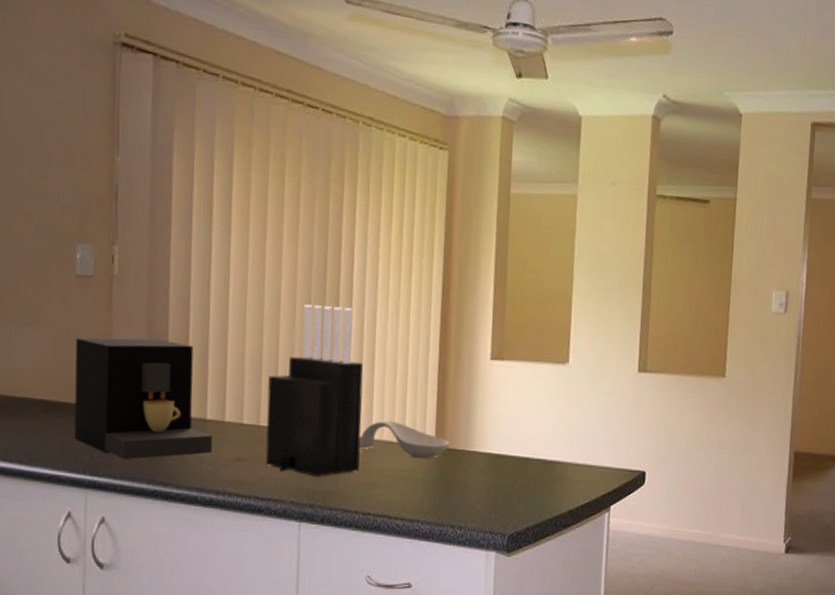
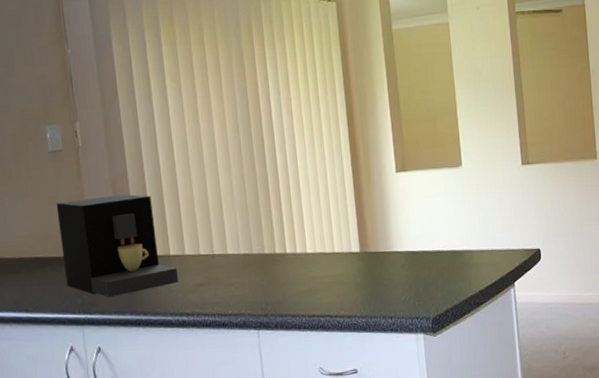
knife block: present [265,304,364,477] -> none [215,146,301,291]
spoon rest: present [359,421,450,459] -> none [297,235,372,264]

